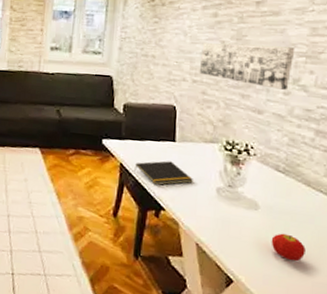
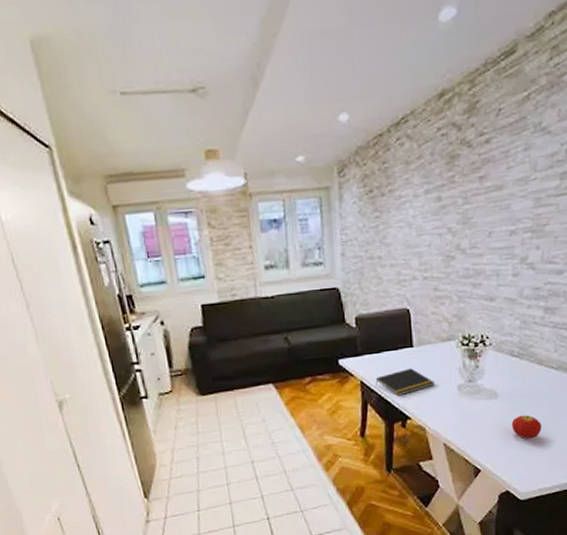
wall art: present [199,43,296,90] -> none [428,223,521,272]

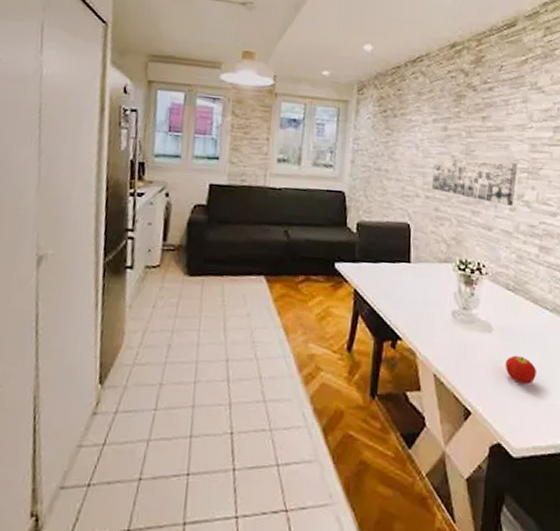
notepad: present [375,368,435,397] -> none [369,284,429,313]
wall art: none [428,223,521,272] -> present [431,157,518,206]

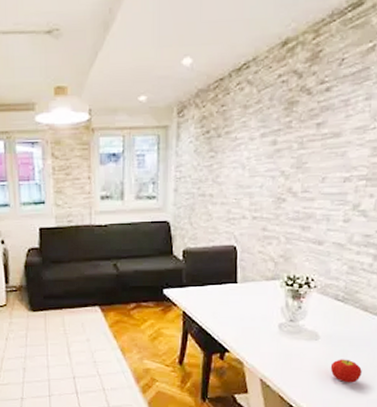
wall art: present [431,157,518,206] -> none [259,171,356,217]

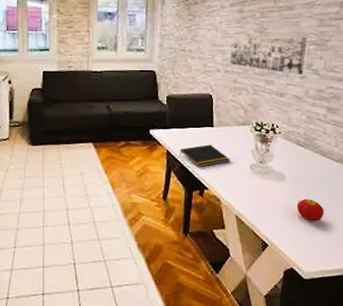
notepad: none [197,303,256,329] -> present [179,145,230,168]
wall art: none [259,171,356,217] -> present [230,36,307,74]

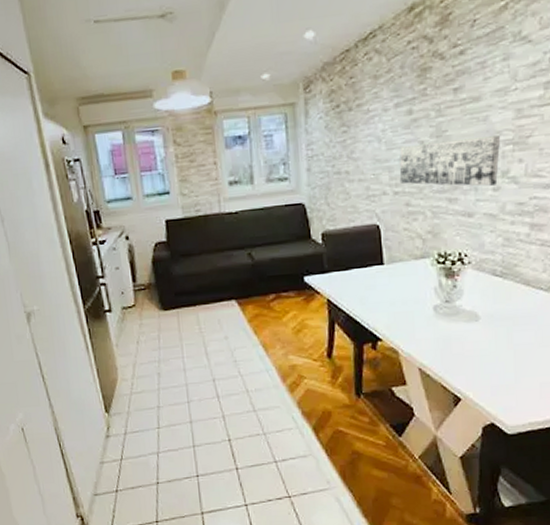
notepad: present [179,145,230,168] -> none [343,287,408,317]
fruit: present [296,199,324,222] -> none [495,339,531,367]

